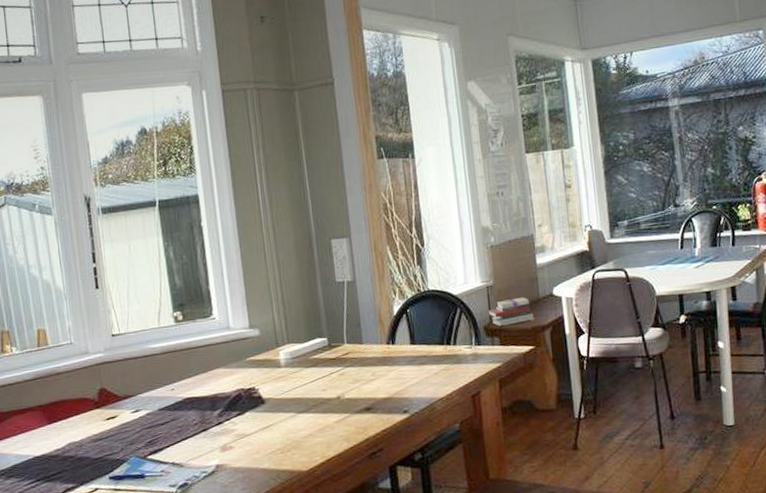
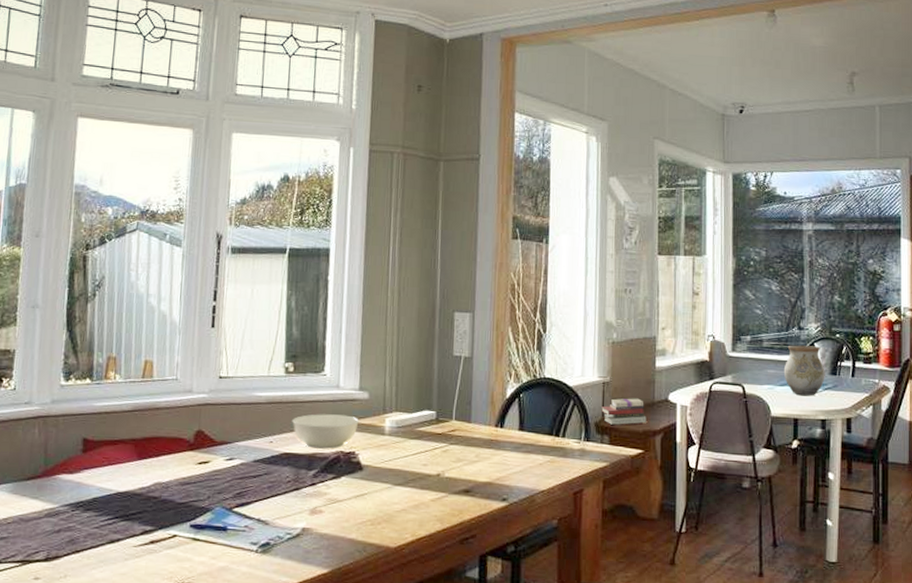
bowl: none [189,353,254,390] -> present [292,414,359,449]
vase: none [663,220,706,272] -> present [783,345,825,396]

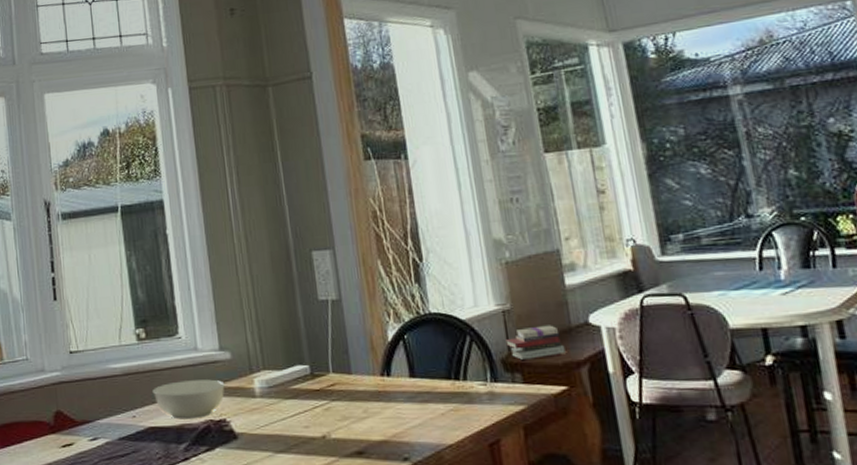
vase: present [783,345,825,396] -> none [735,235,796,299]

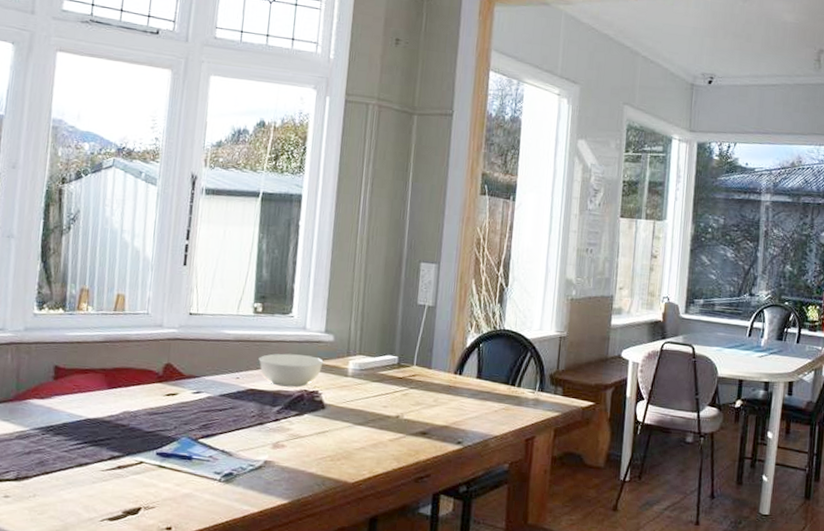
books: present [505,325,566,361] -> none [556,352,599,379]

